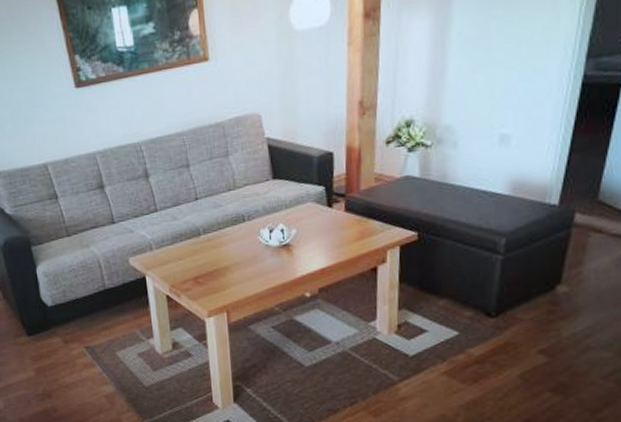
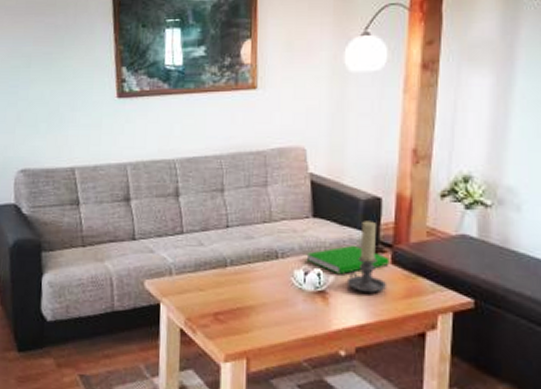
book: none [269,199,343,228] -> present [306,244,389,275]
candle holder: none [306,175,343,241] -> present [346,221,387,294]

